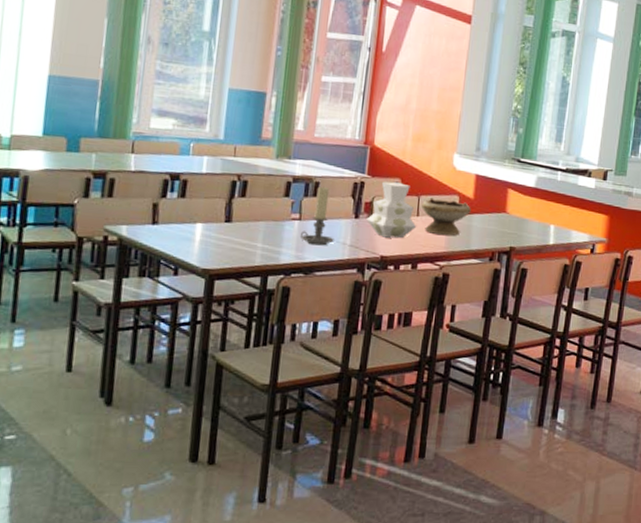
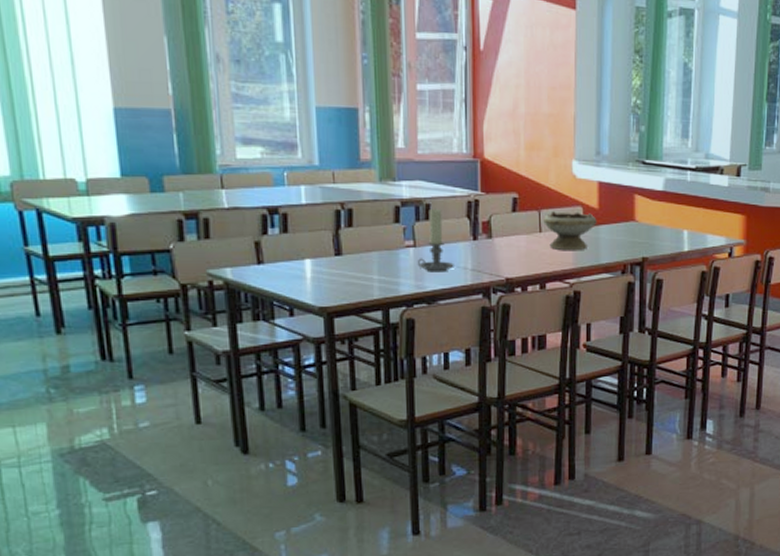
vase: present [366,181,417,239] -> none [486,197,541,258]

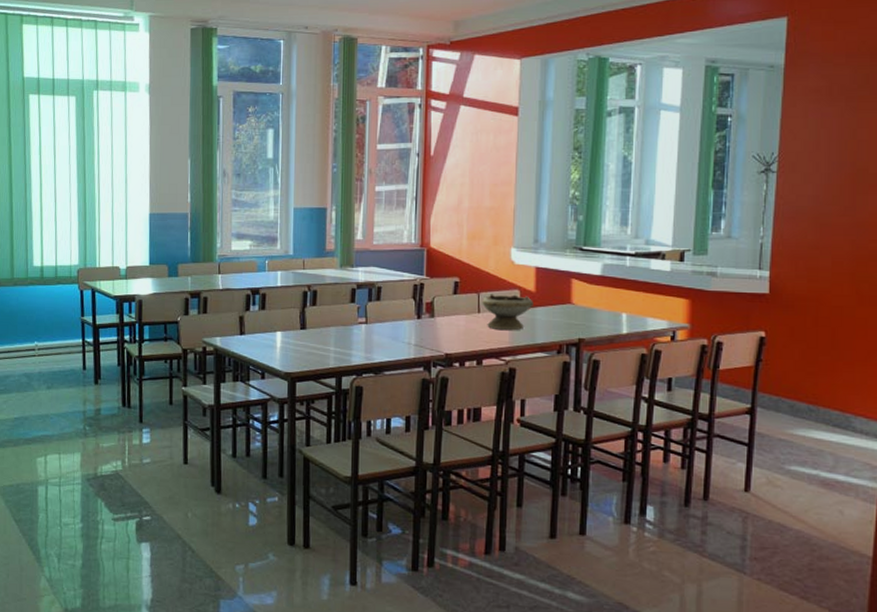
candle holder: present [417,208,454,272] -> none [367,290,399,347]

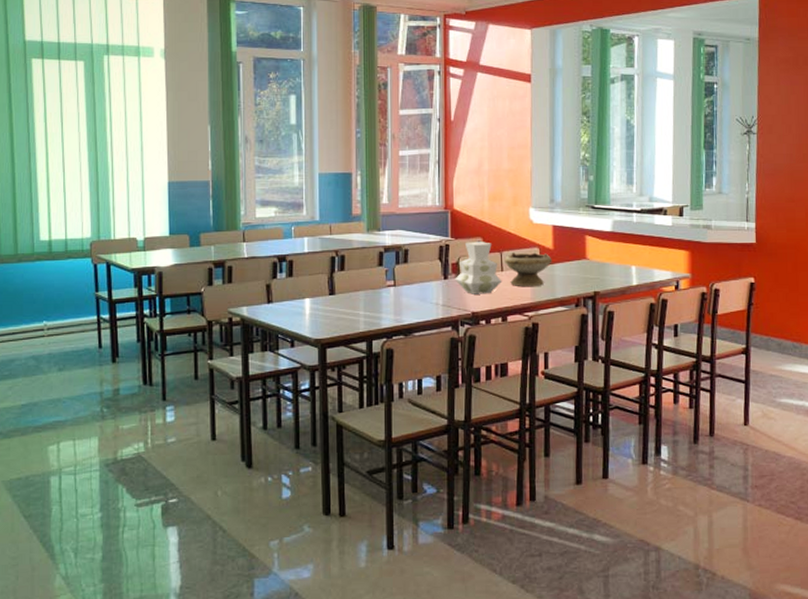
vase: none [429,281,479,336] -> present [455,242,503,294]

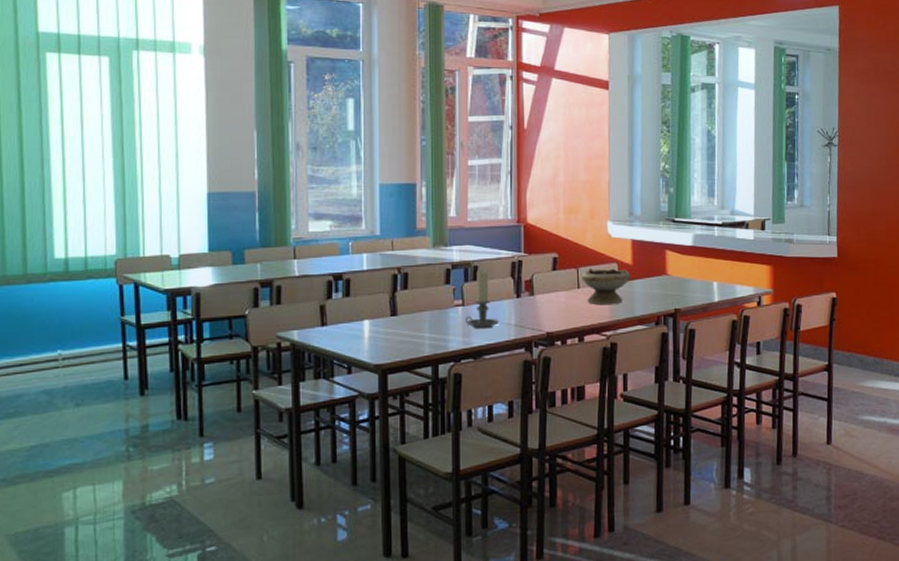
candle holder: none [396,253,428,308] -> present [465,269,499,329]
vase: present [455,242,503,294] -> none [528,257,579,314]

